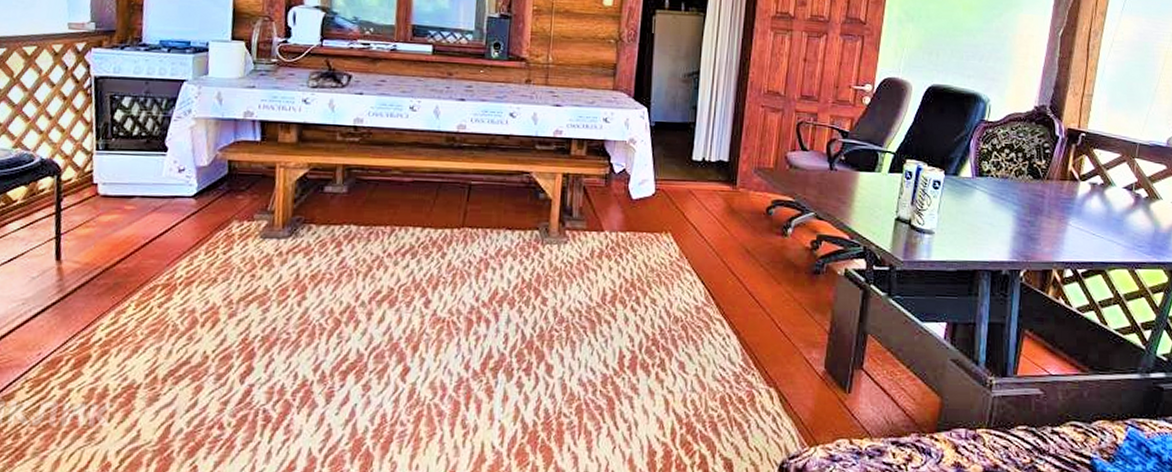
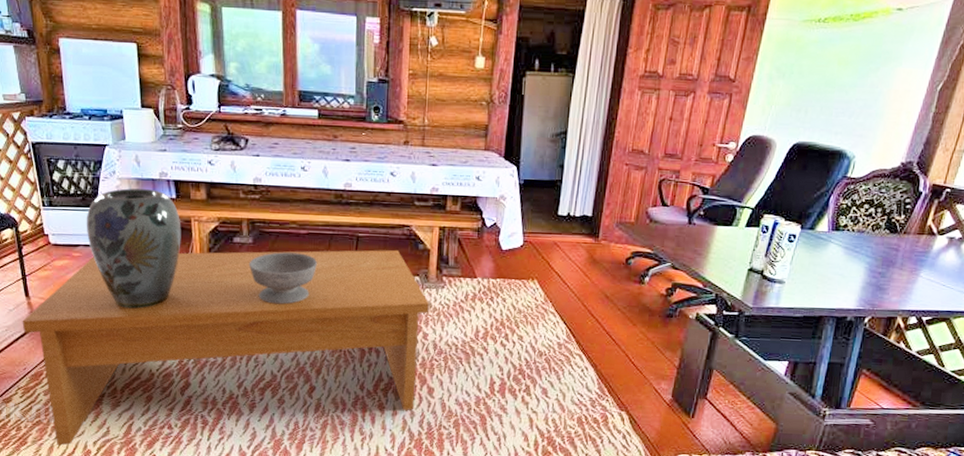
coffee table: none [45,199,551,458] -> present [22,249,430,446]
vase: none [146,129,264,274] -> present [86,188,181,309]
bowl: none [340,203,421,266] -> present [249,252,317,305]

